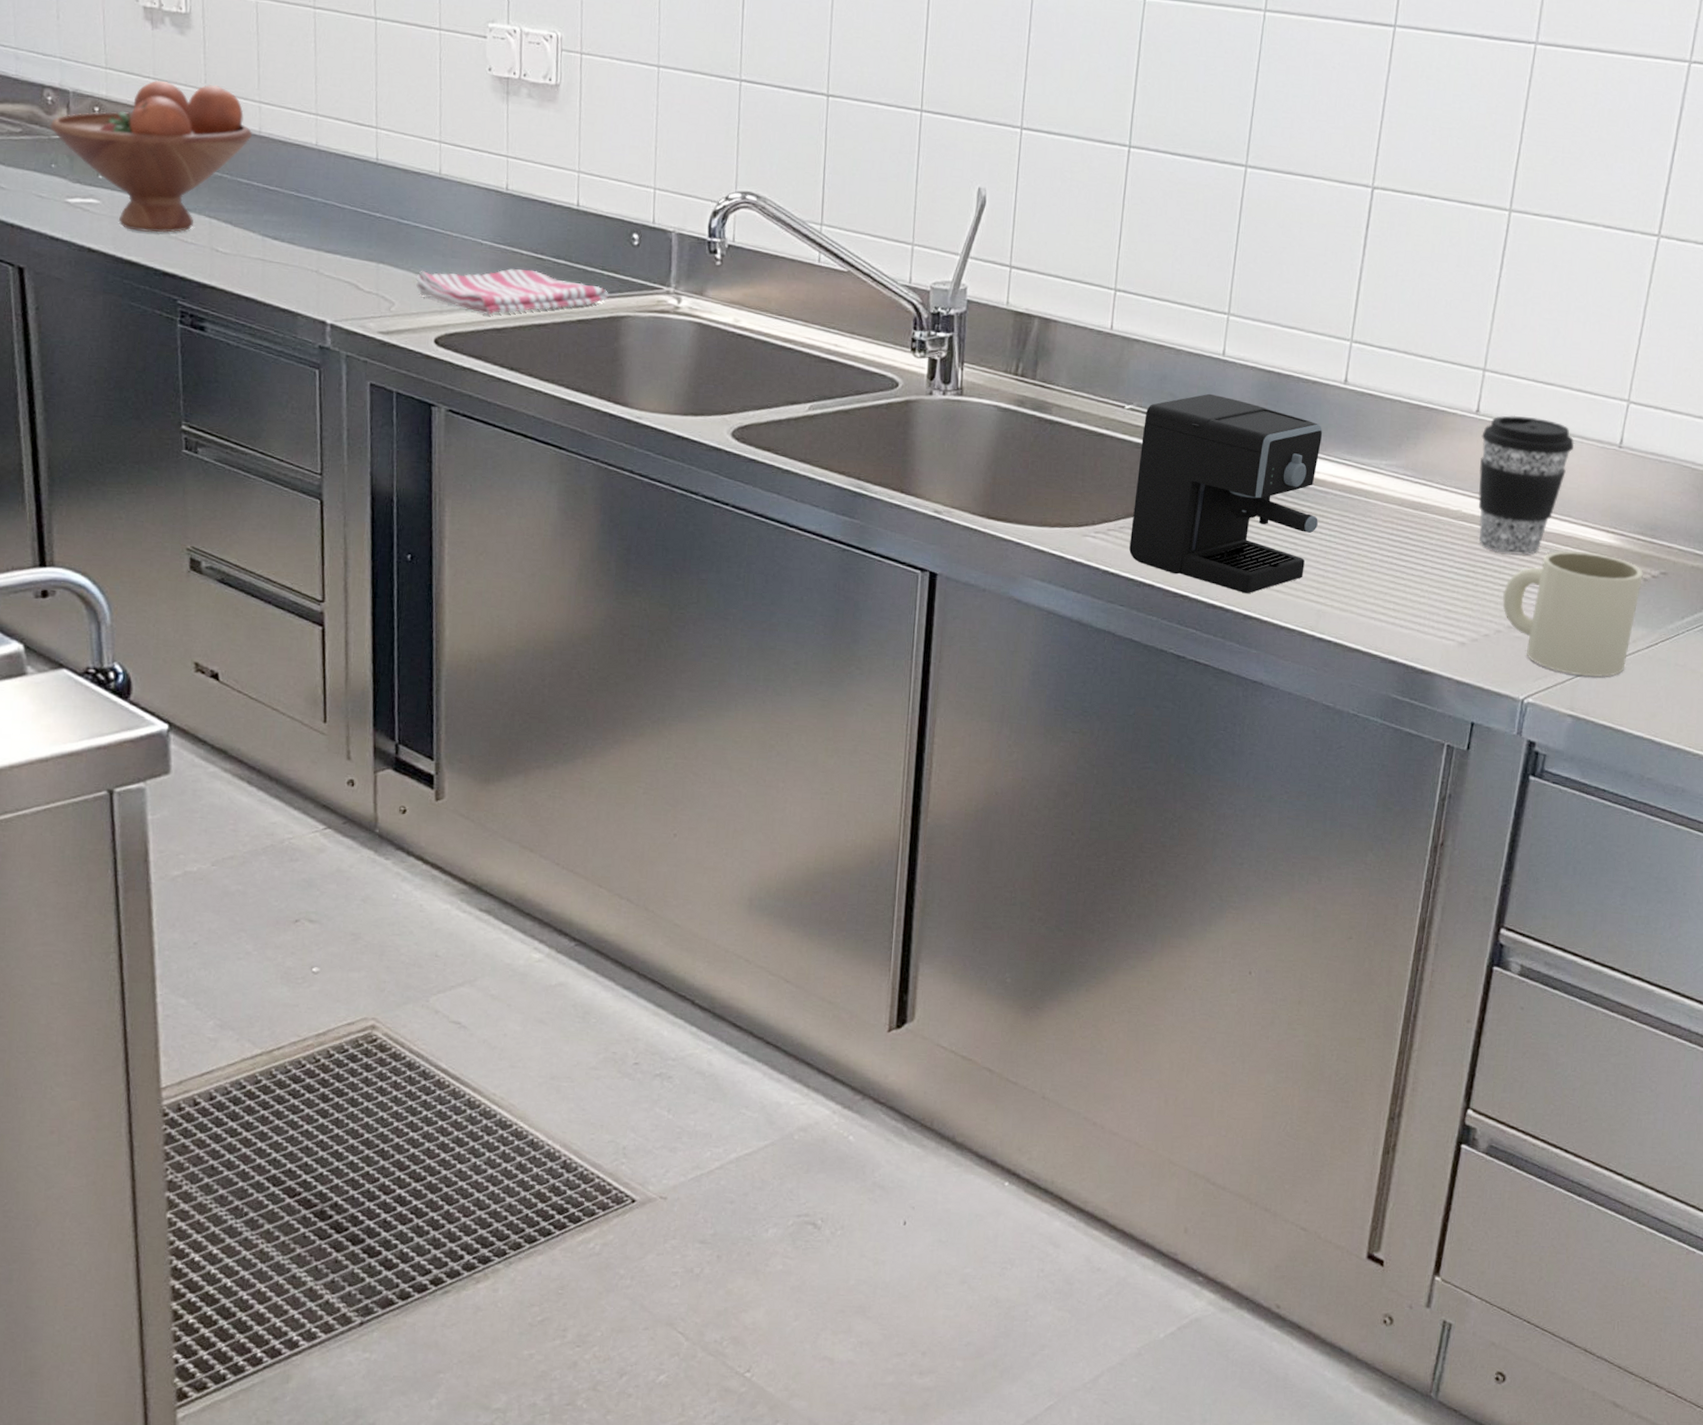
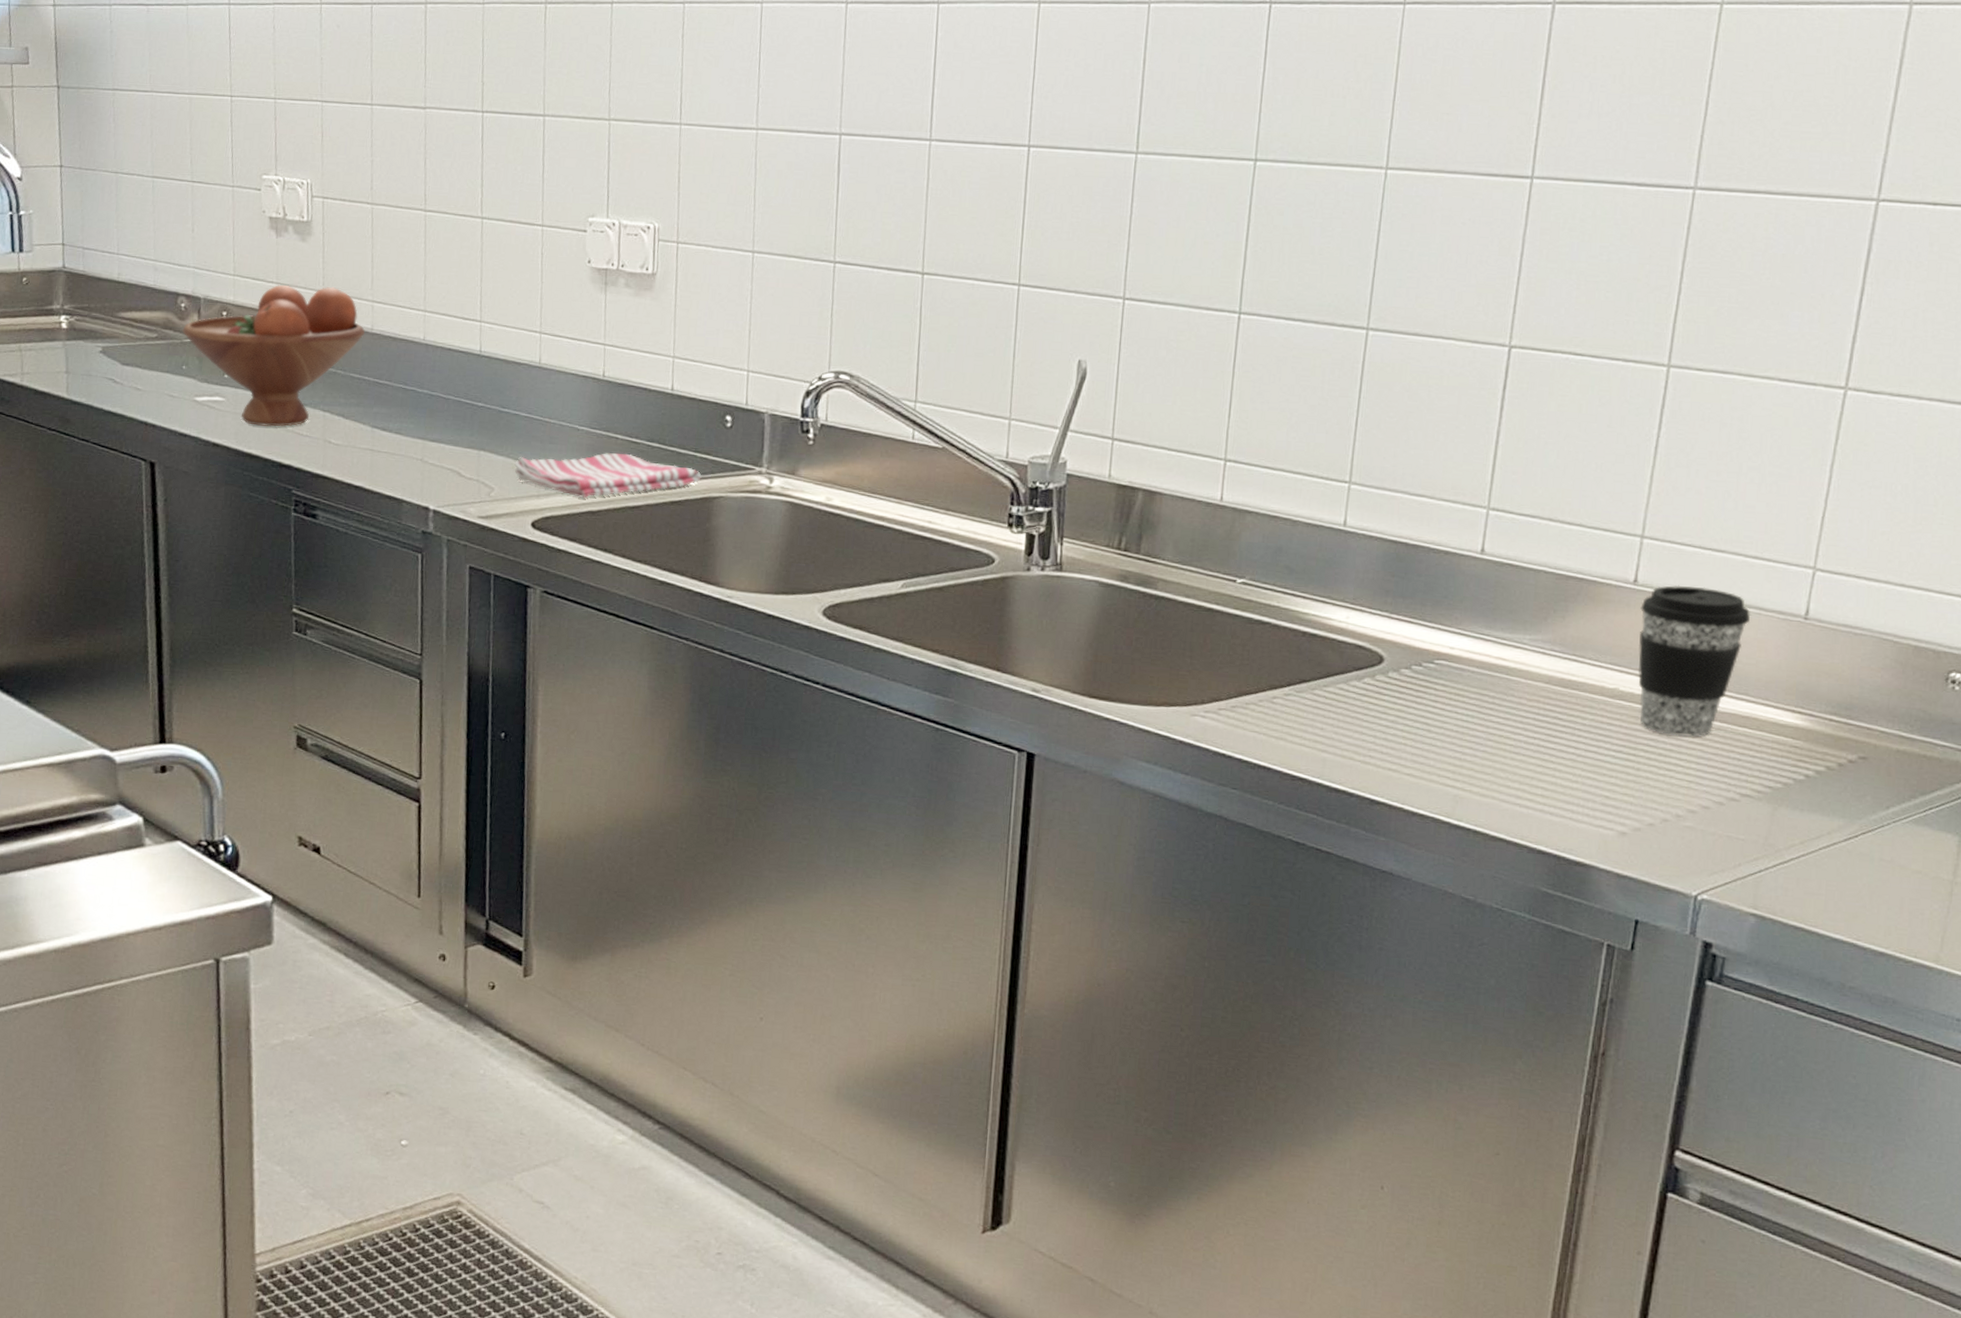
coffee maker: present [1129,393,1322,594] -> none [1242,566,1457,778]
mug: present [1502,550,1643,677] -> none [1669,732,1838,872]

